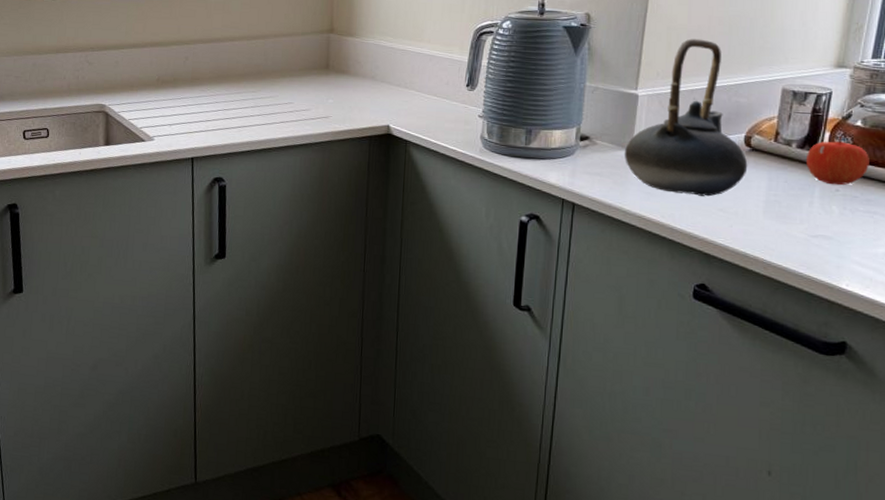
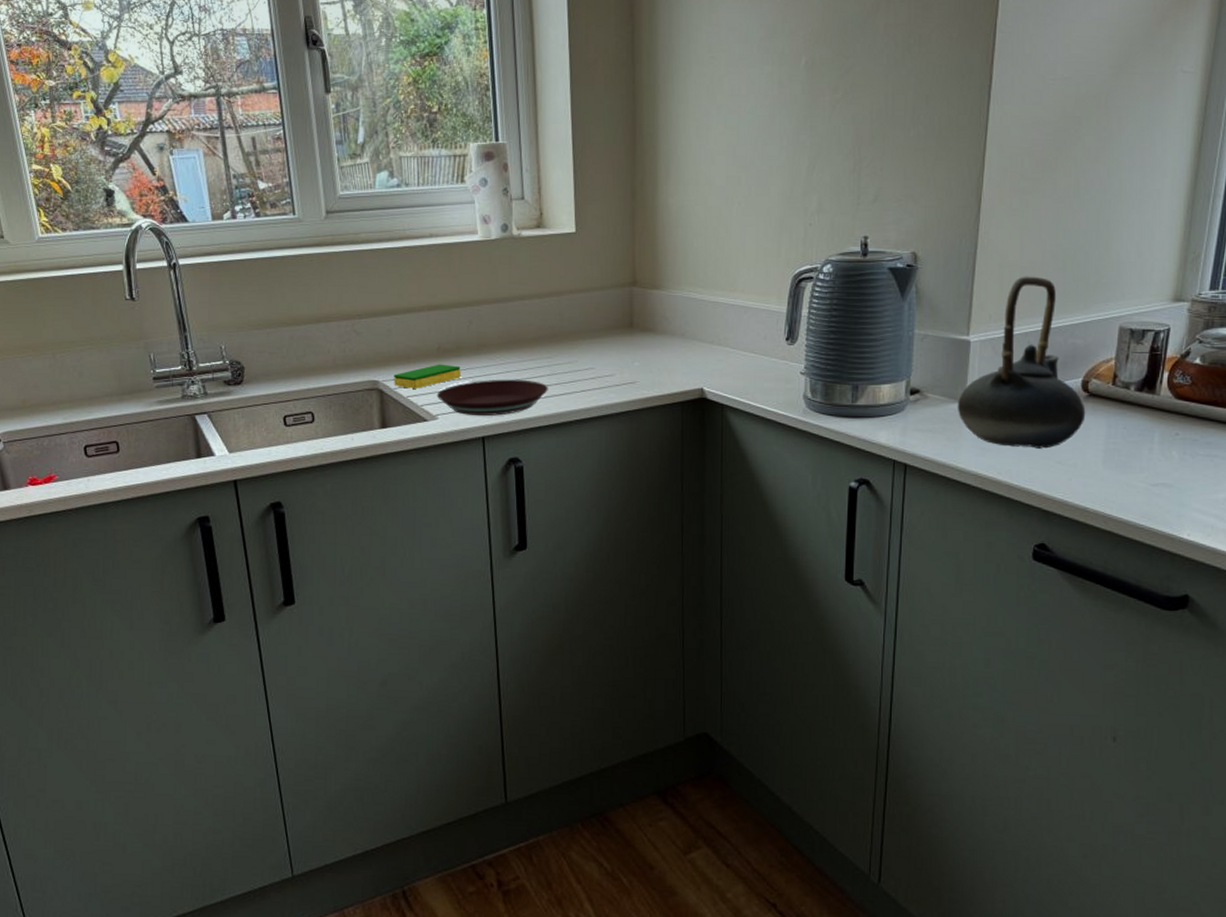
dish sponge: none [118,92,176,113] -> present [394,364,461,389]
plate: none [154,108,251,140] -> present [436,379,548,416]
apple: present [805,135,869,186] -> none [1144,375,1209,429]

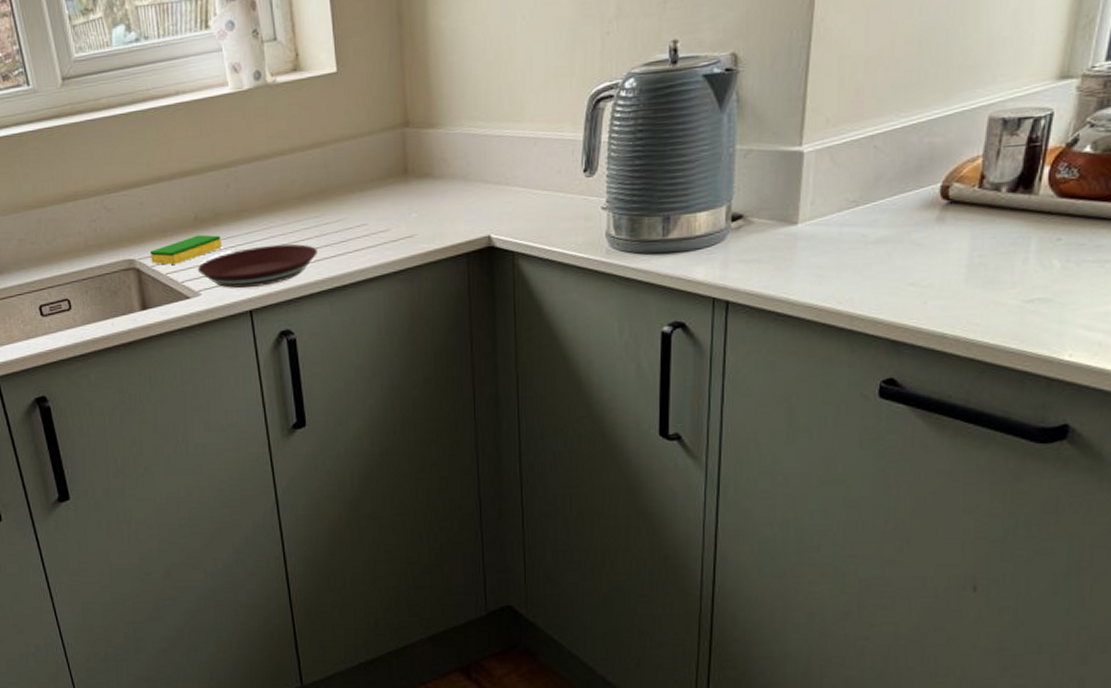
teapot: present [957,276,1086,449] -> none [787,66,945,271]

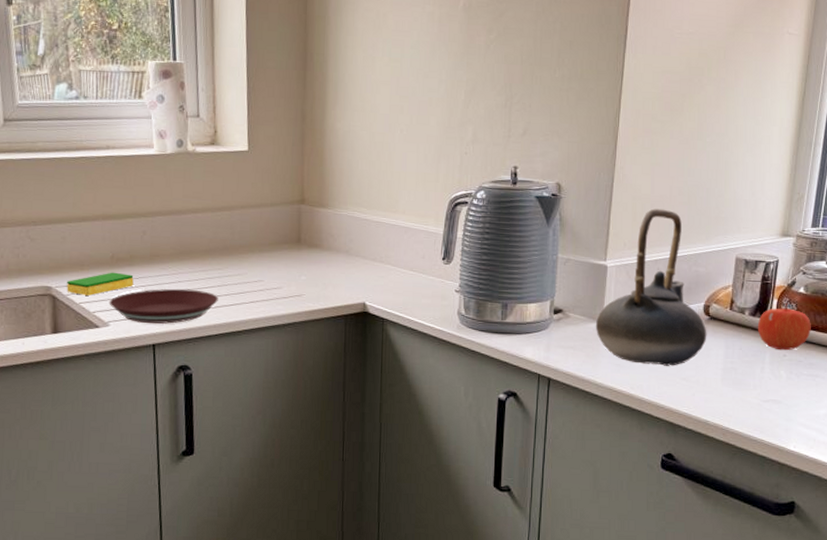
teapot: none [787,66,945,271] -> present [595,208,707,366]
apple: none [1018,168,1101,234] -> present [757,302,811,351]

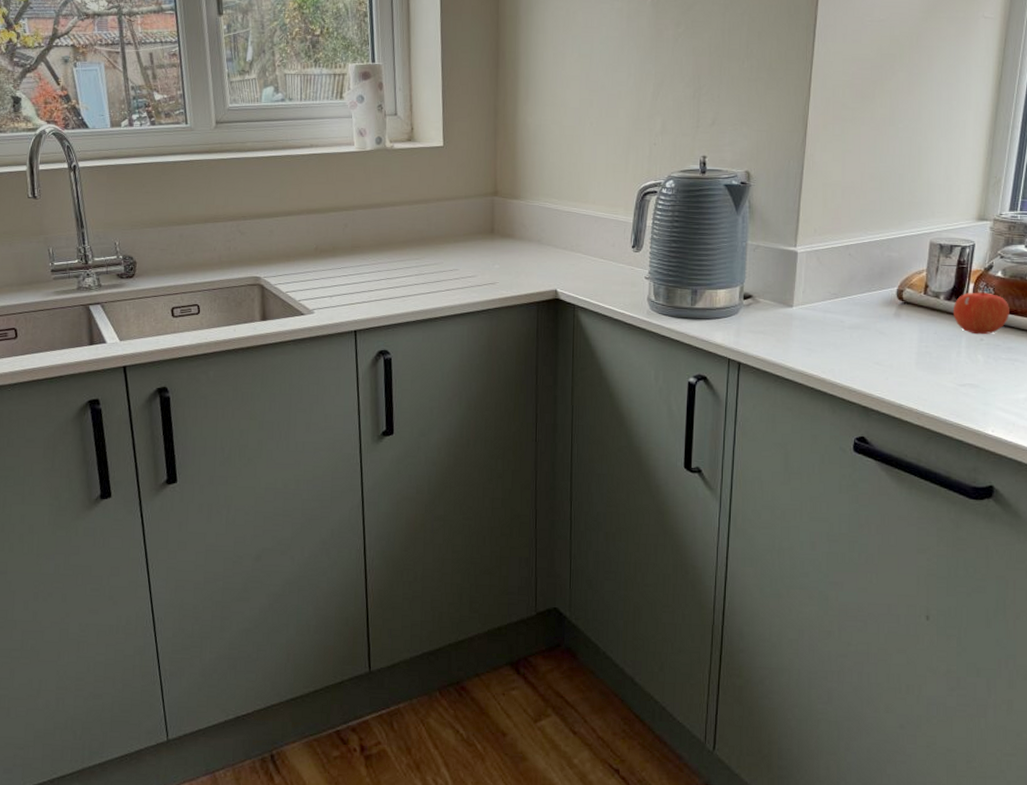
dish sponge: present [67,272,134,296] -> none [274,262,336,285]
plate: present [109,288,218,324] -> none [313,277,416,311]
teapot: present [595,208,707,366] -> none [785,195,901,351]

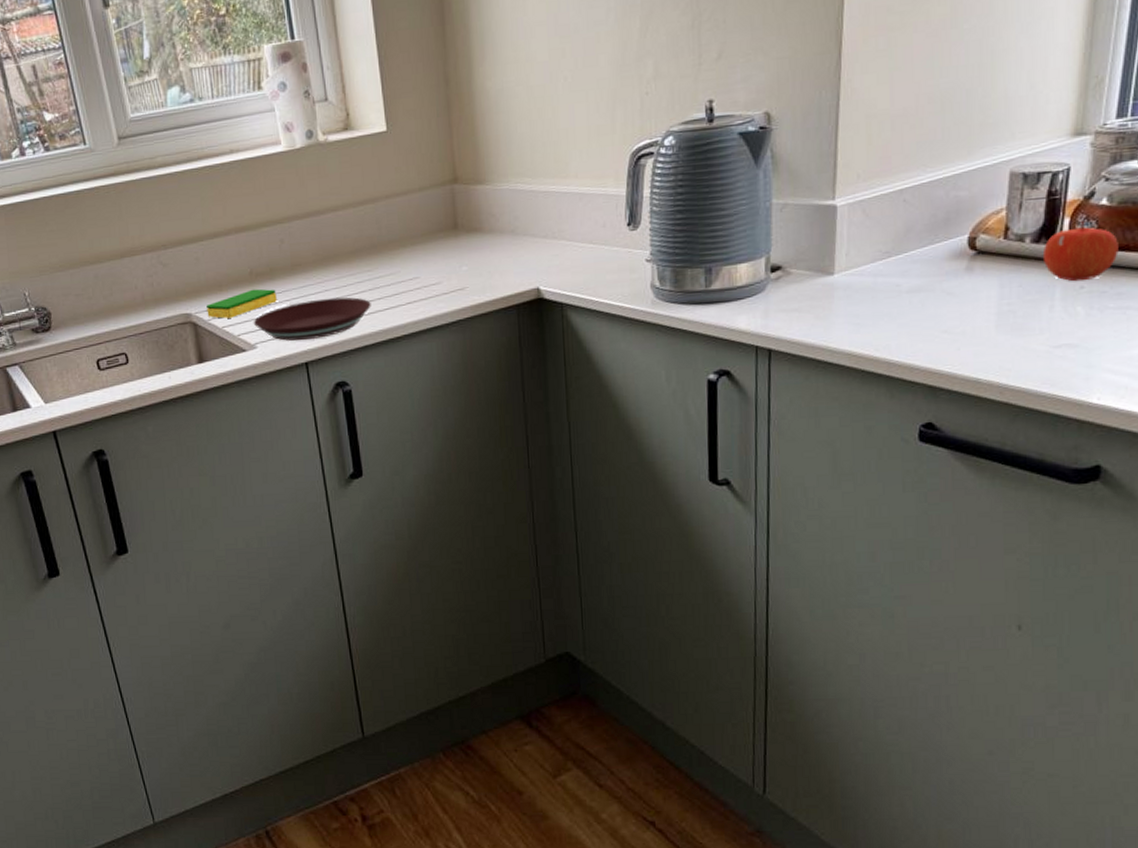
dish sponge: none [274,262,336,285] -> present [206,289,277,319]
plate: none [313,277,416,311] -> present [253,297,371,341]

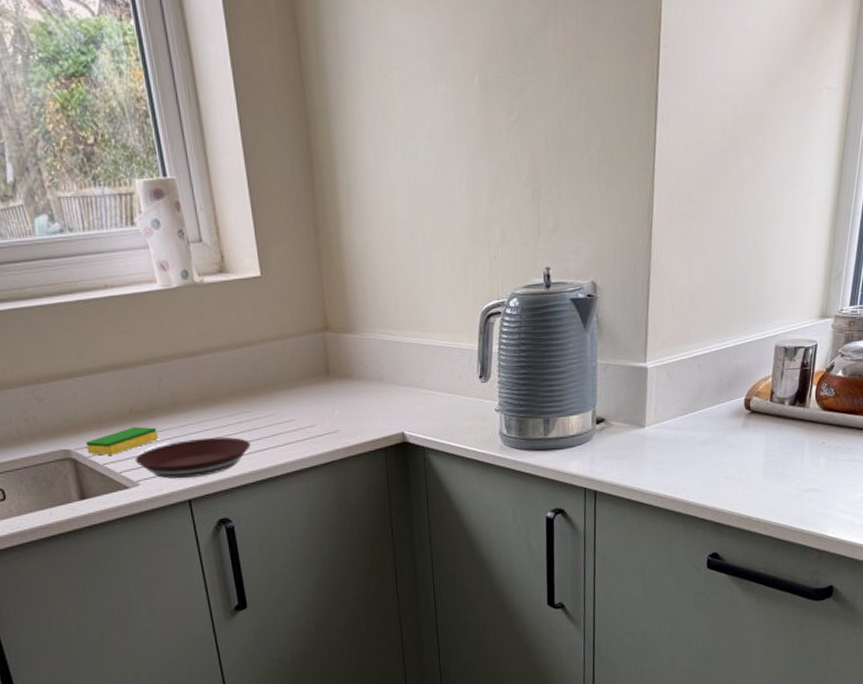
apple: present [1042,220,1119,282] -> none [797,388,849,438]

